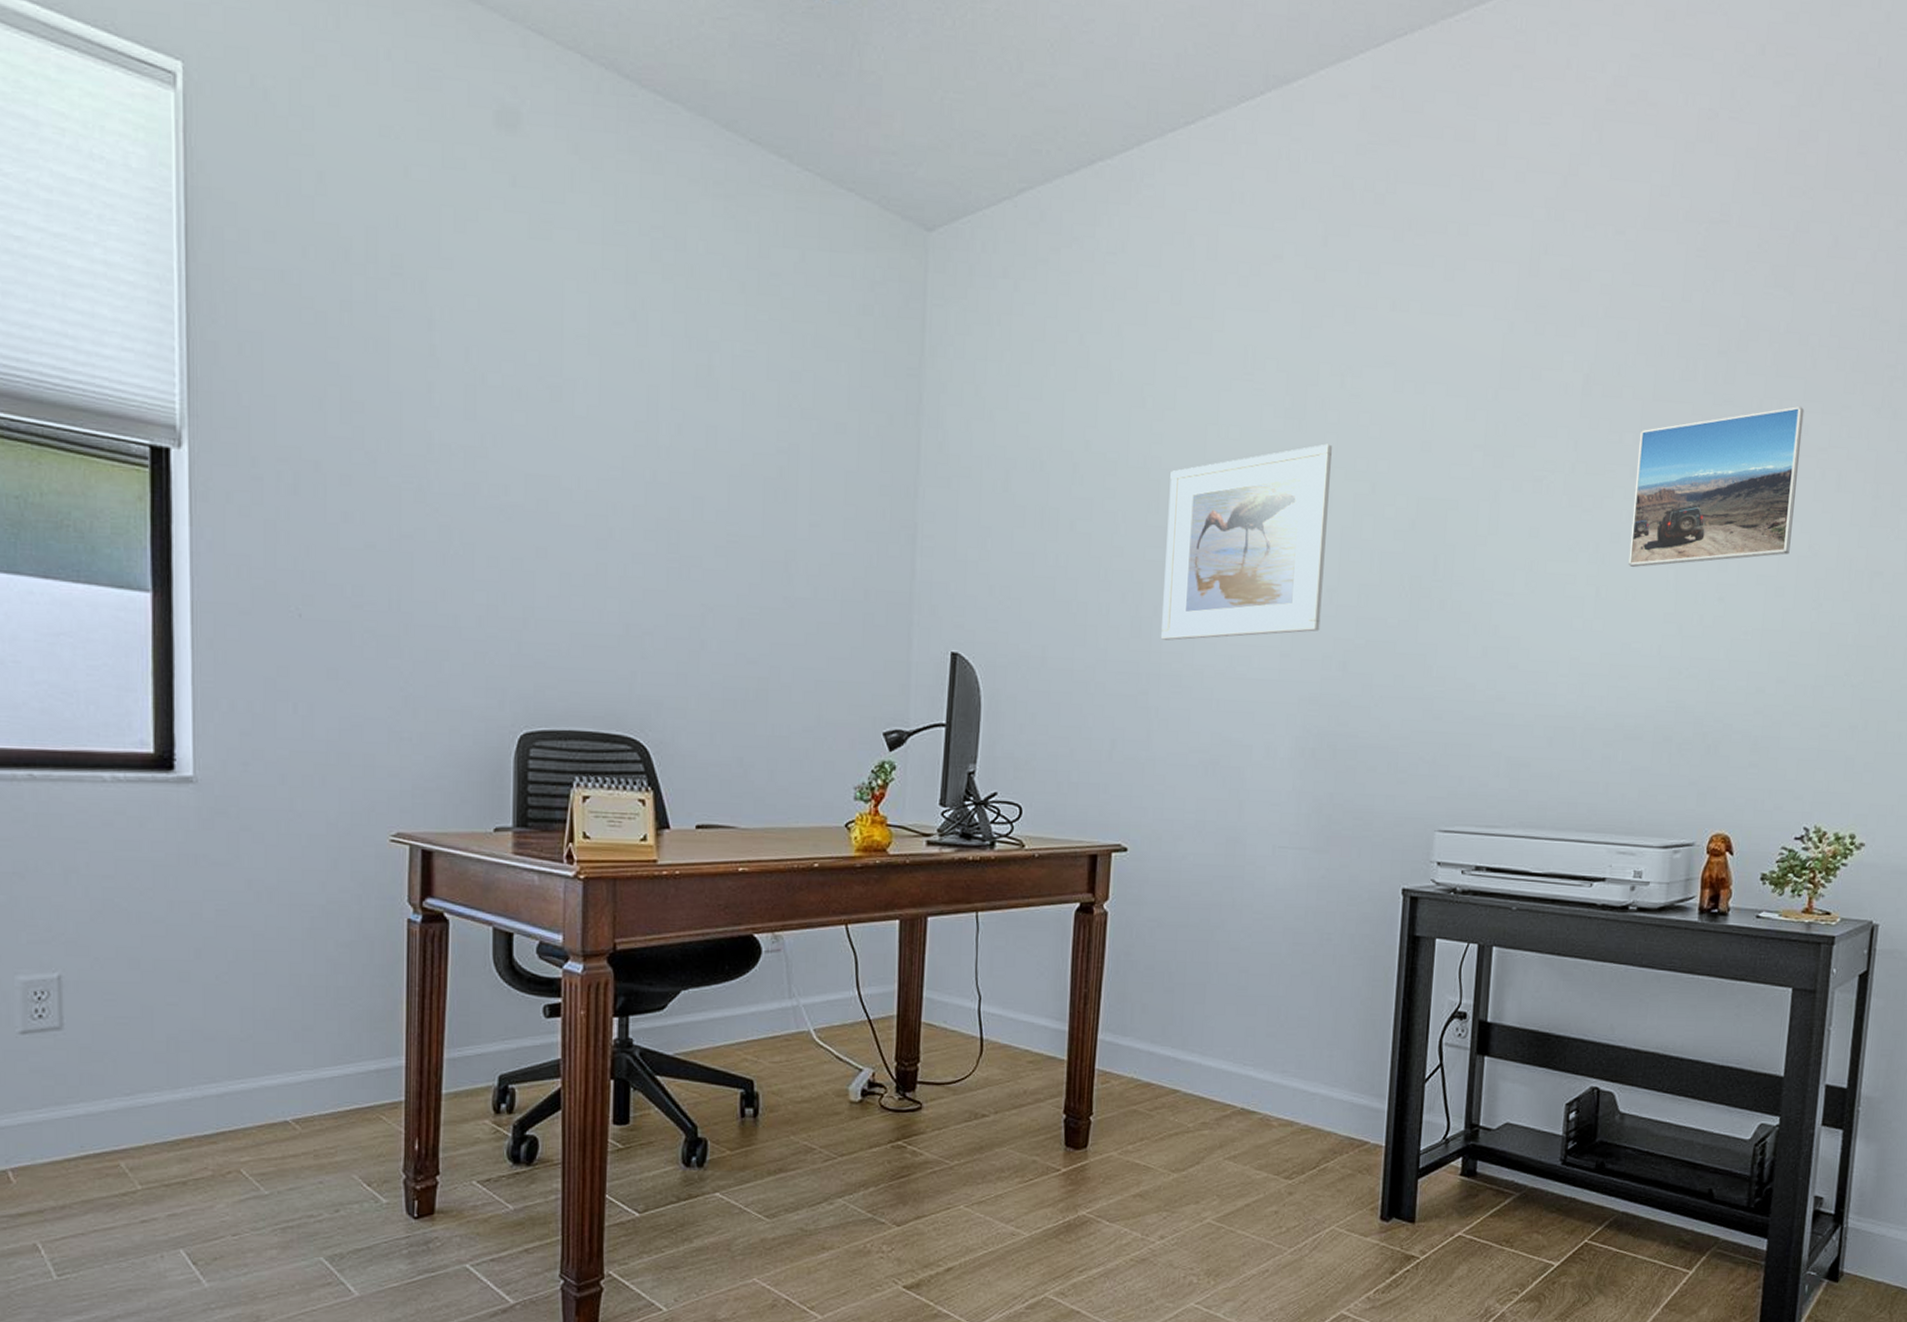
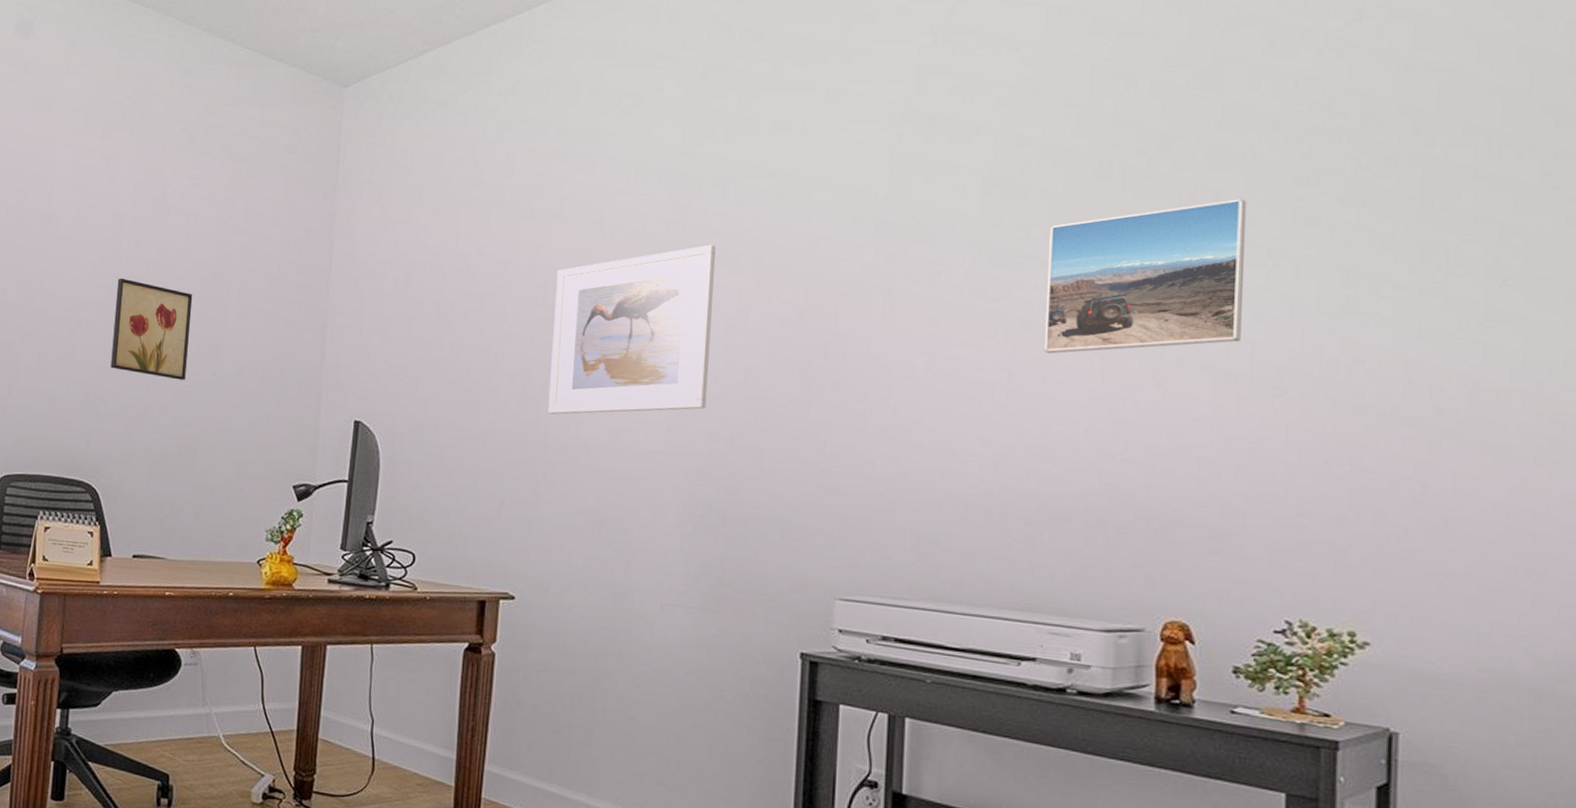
wall art: none [654,473,754,606] -> present [110,278,193,380]

